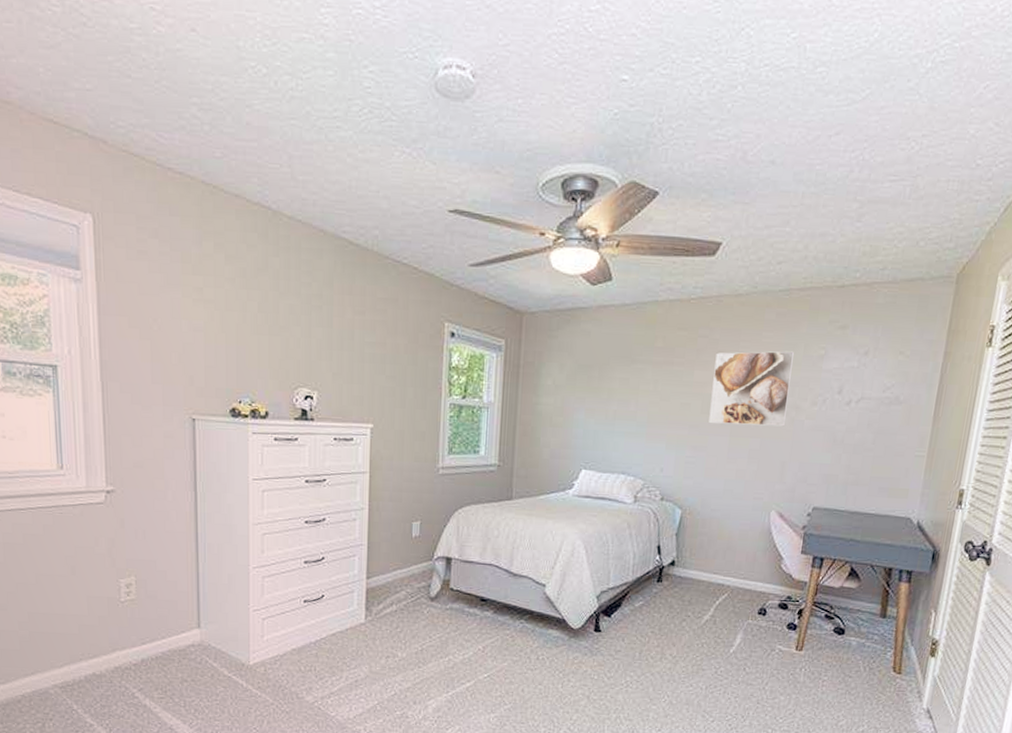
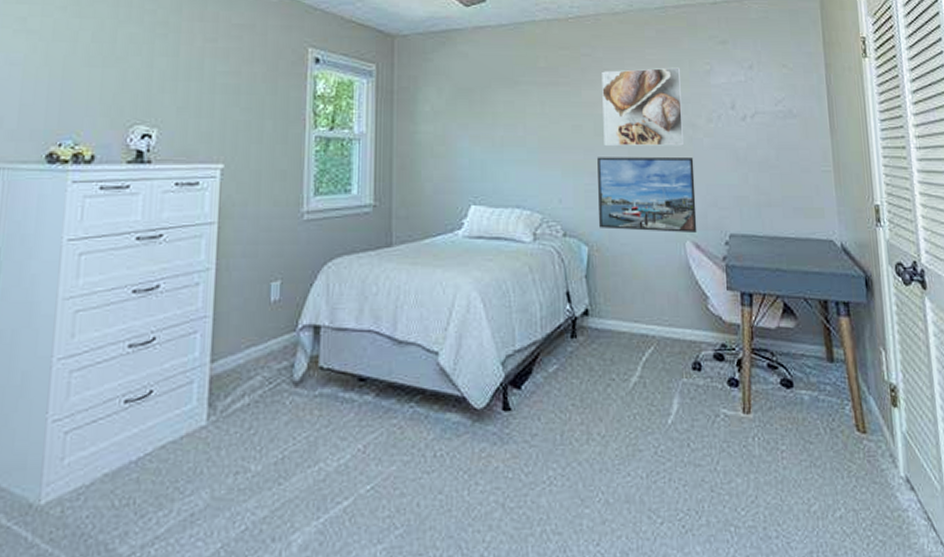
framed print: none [694,433,792,504] -> present [597,157,697,232]

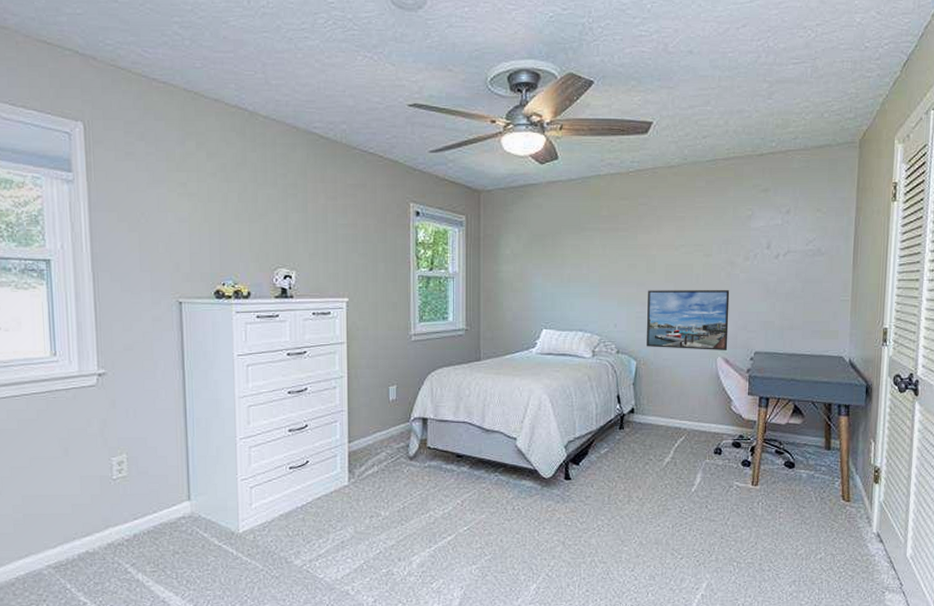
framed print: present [602,67,684,147] -> none [654,213,726,282]

